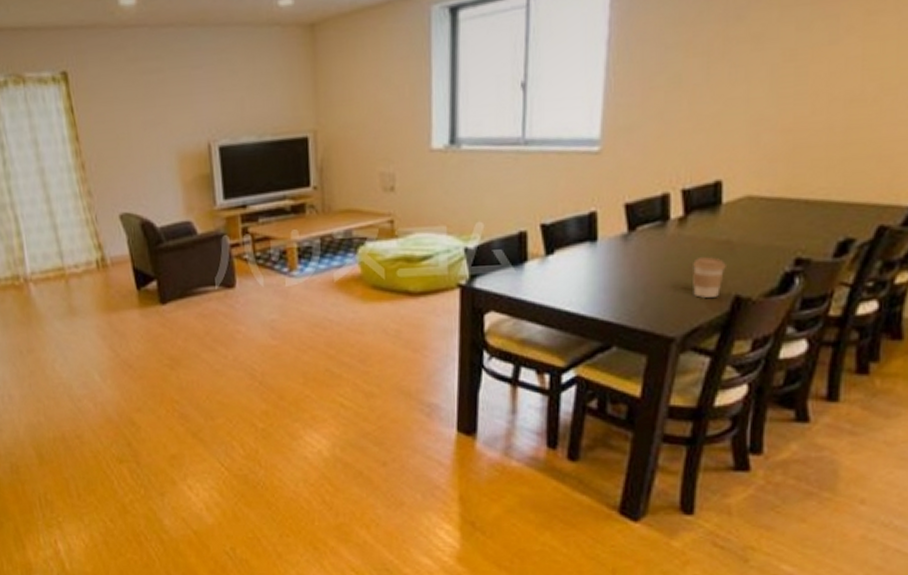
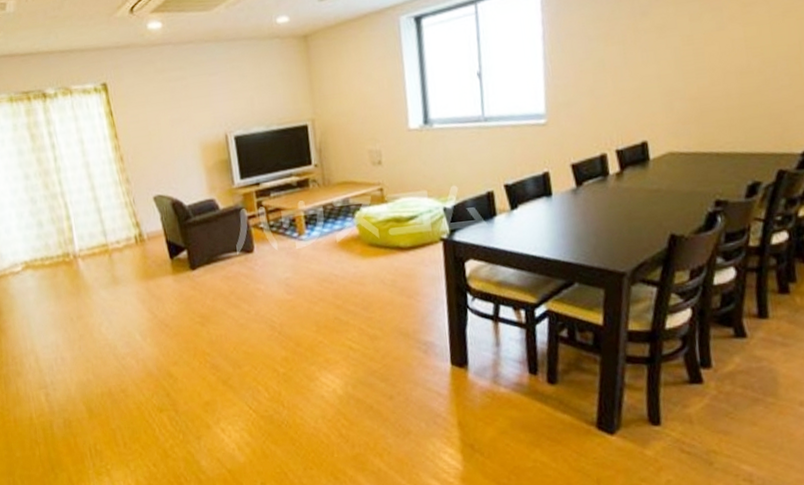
coffee cup: present [693,256,726,298] -> none [632,203,660,238]

